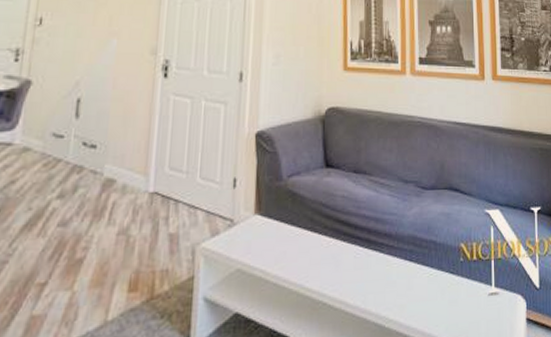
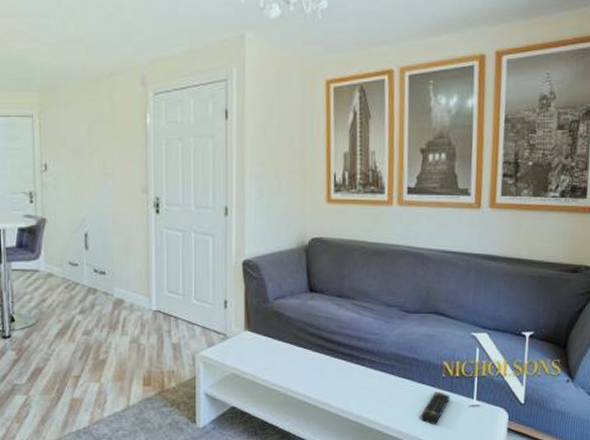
remote control: none [440,279,470,320] -> present [420,392,451,425]

